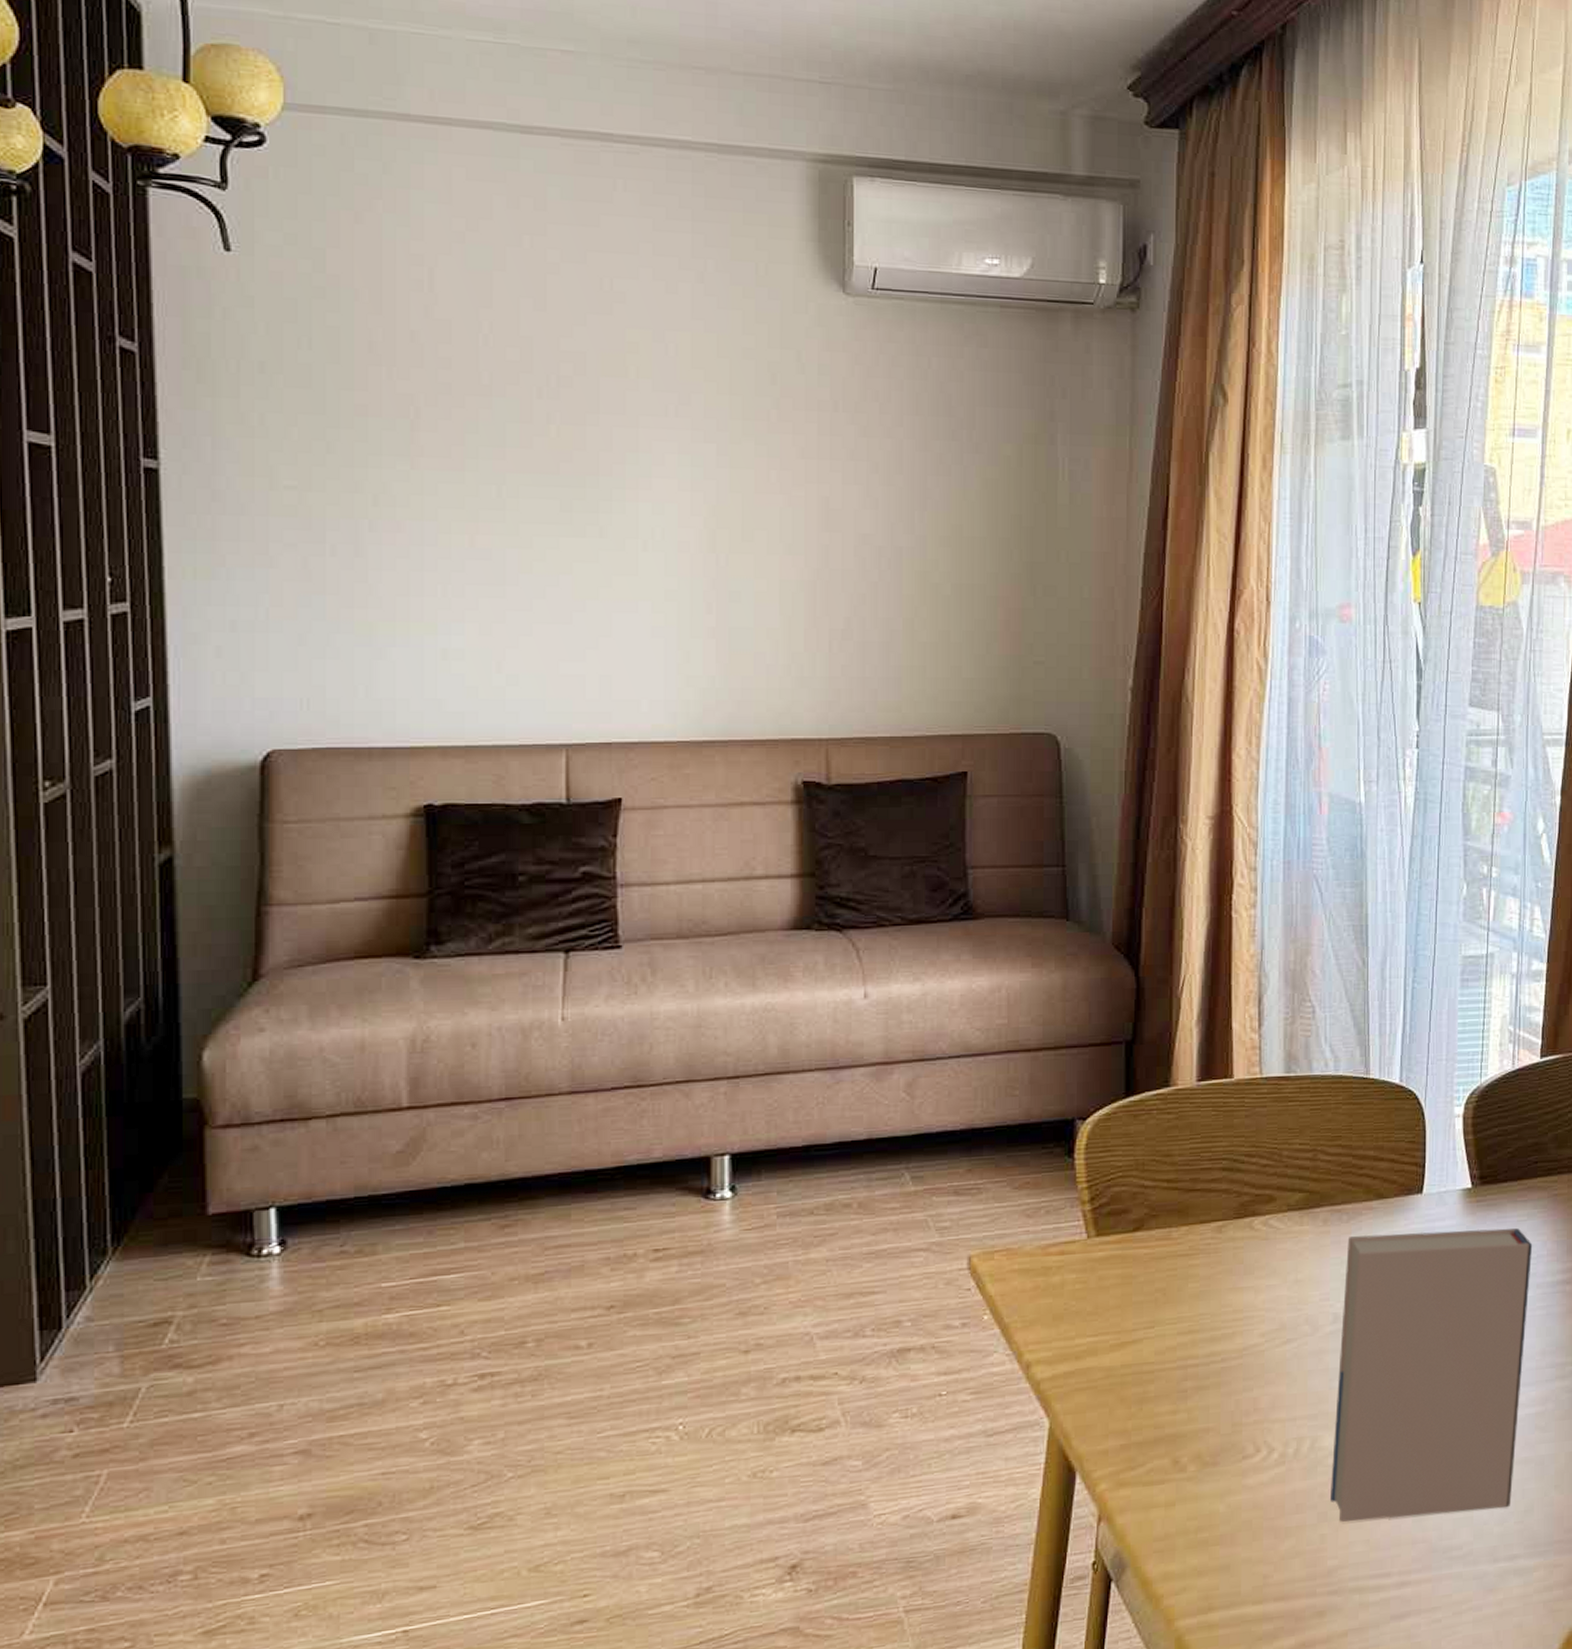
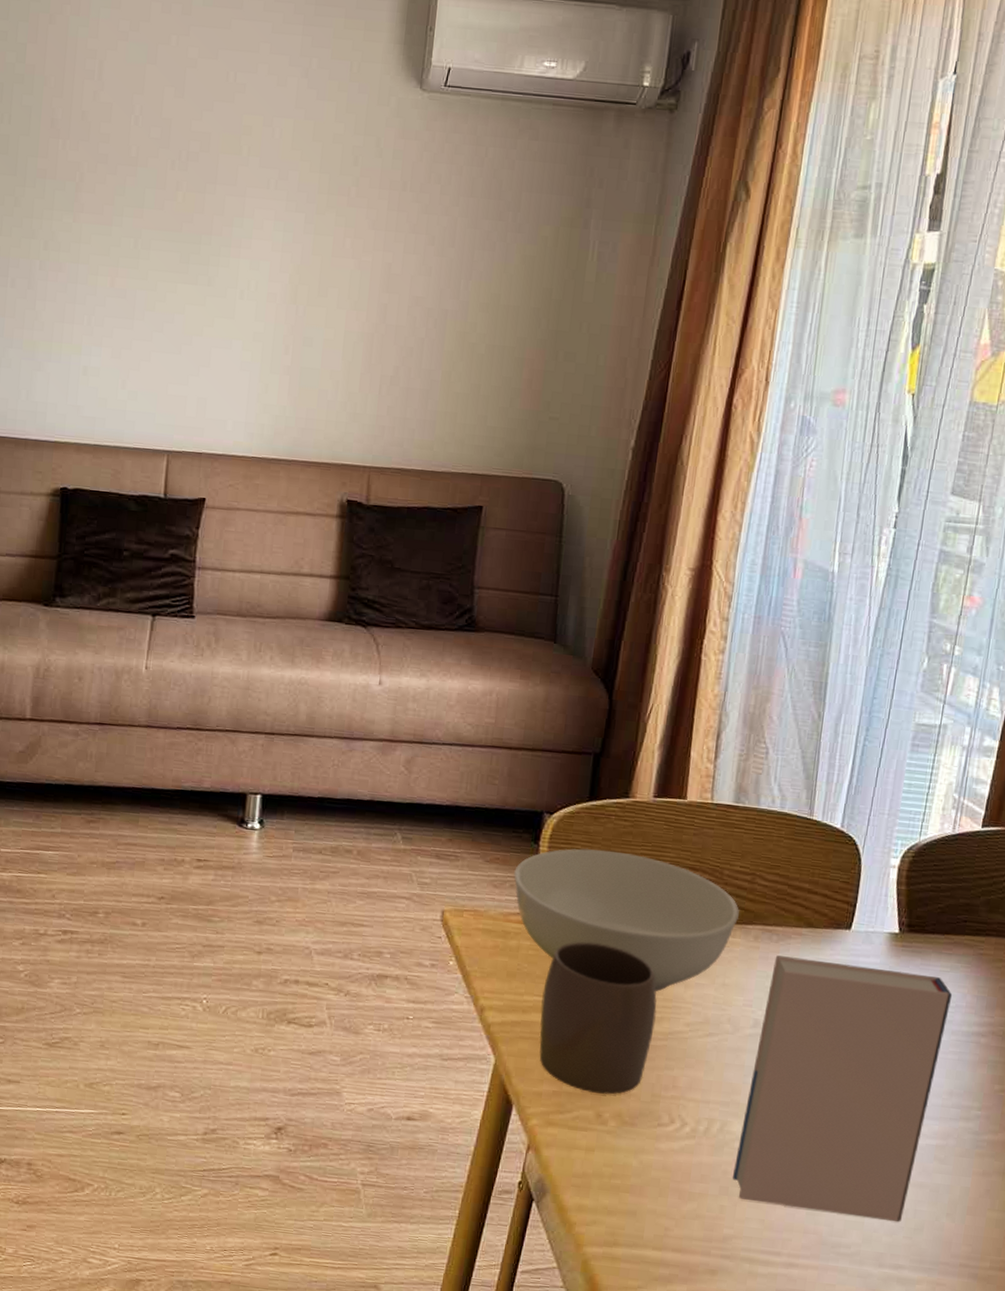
bowl: none [1049,1150,1305,1304] -> present [514,848,741,992]
mug: none [1096,1260,1227,1437] -> present [539,942,657,1095]

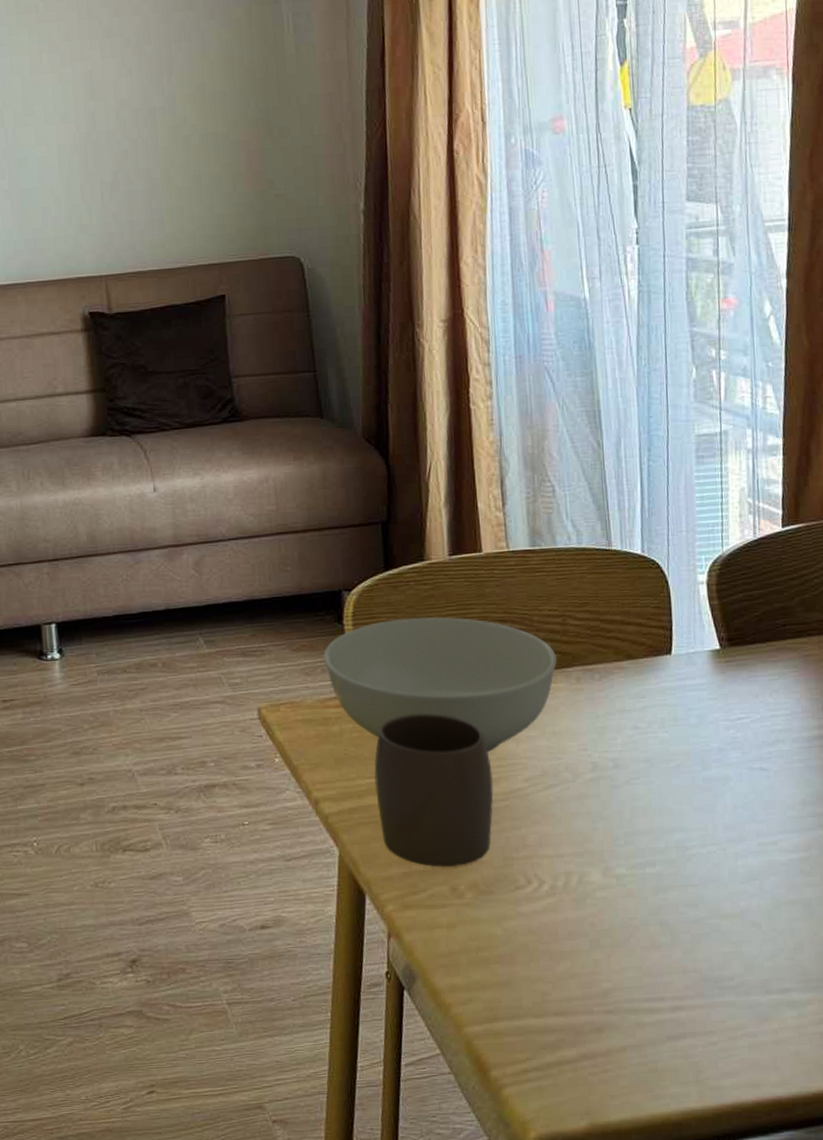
book: present [732,955,953,1222] -> none [600,686,786,950]

